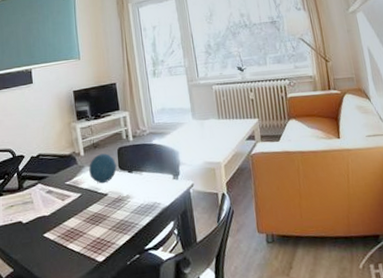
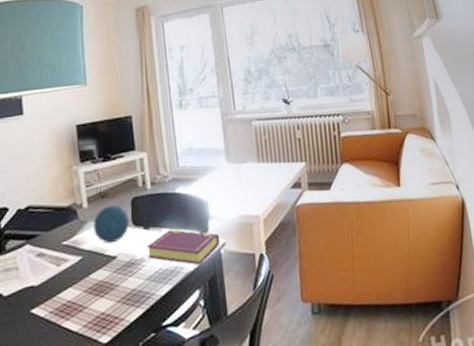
book: none [131,173,189,202] -> present [146,229,220,265]

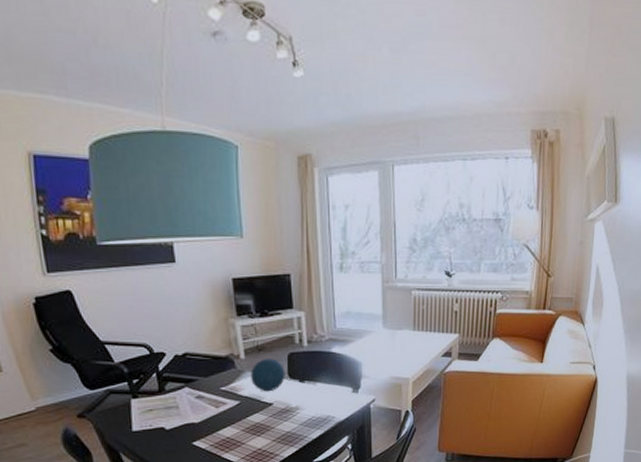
book: present [146,229,220,265] -> none [301,384,371,416]

